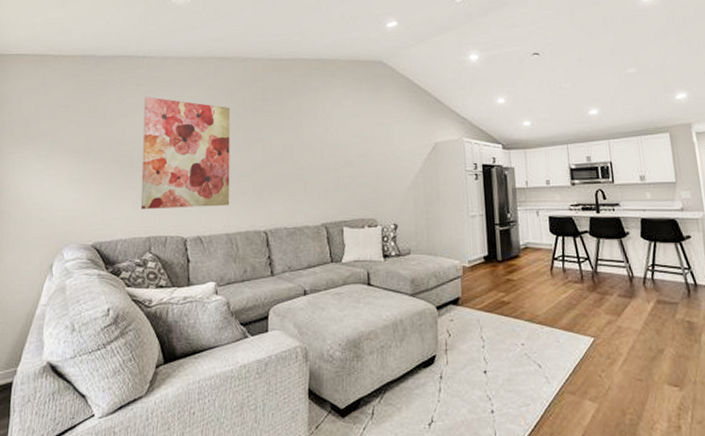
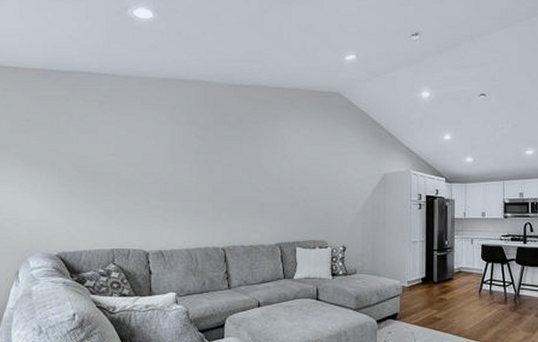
wall art: present [140,97,231,209] -> none [104,115,192,224]

